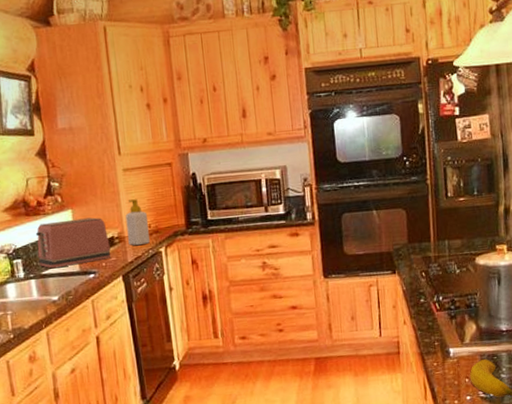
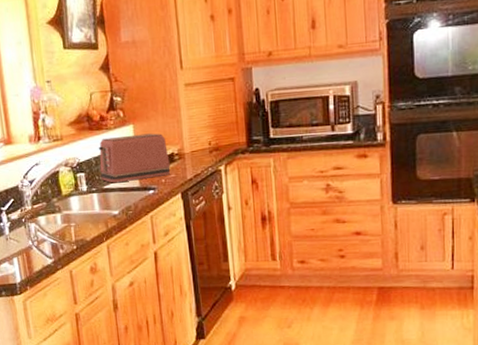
soap bottle: present [125,199,150,246] -> none [186,115,210,163]

